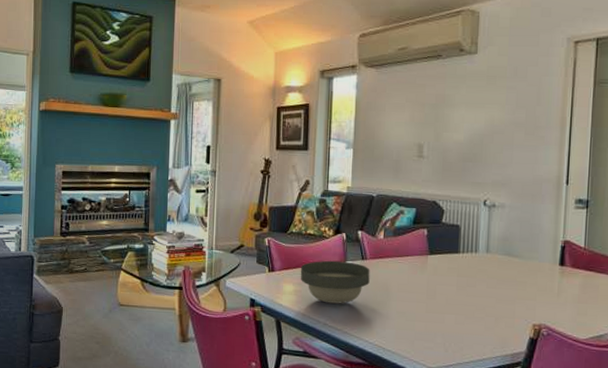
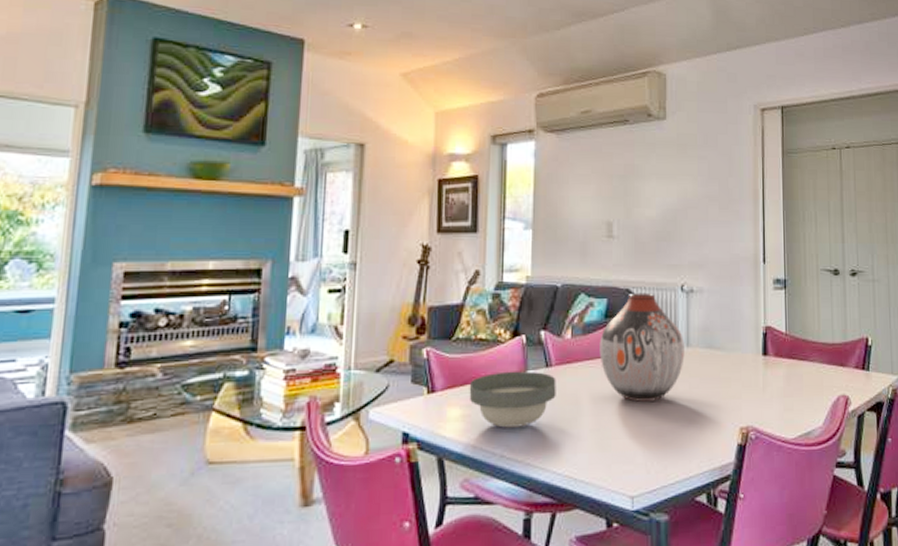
vase: none [407,204,484,295] -> present [599,293,684,402]

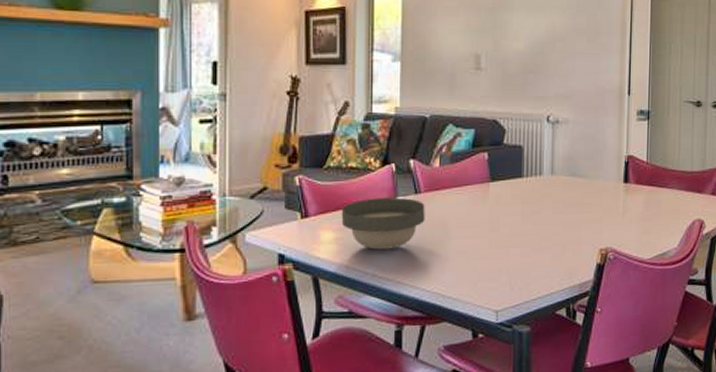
vase: present [599,293,684,402] -> none [467,123,549,226]

